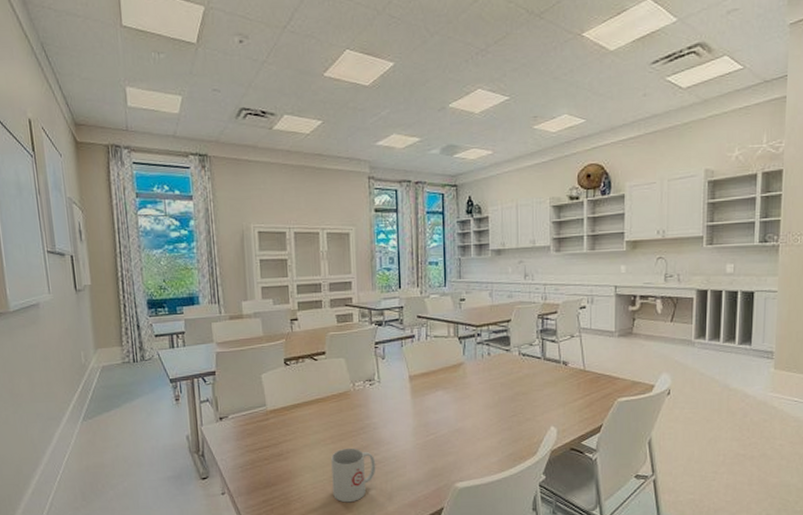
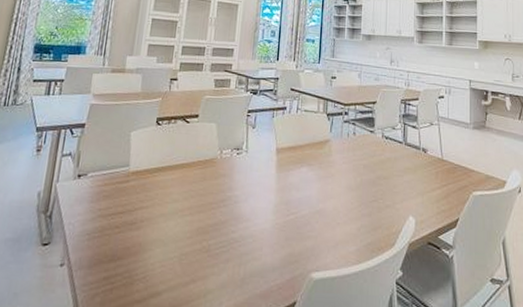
mug: present [331,448,376,503] -> none [181,221,232,288]

